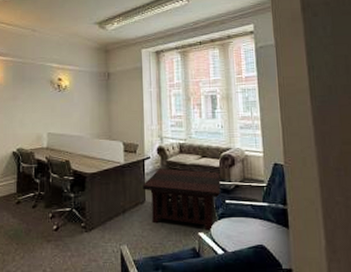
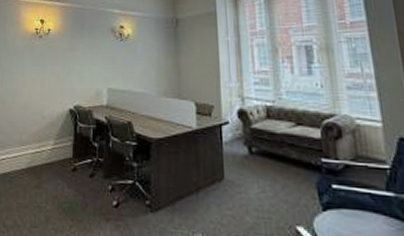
coffee table: present [142,168,221,231] -> none [220,137,325,225]

